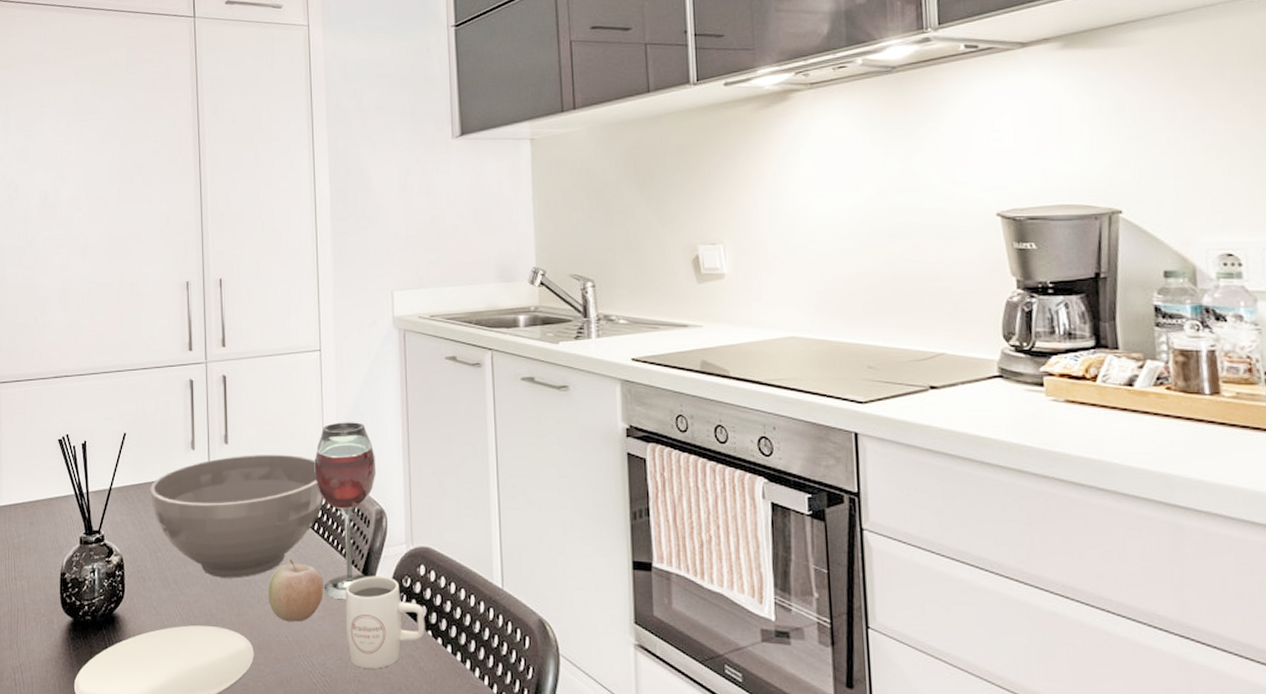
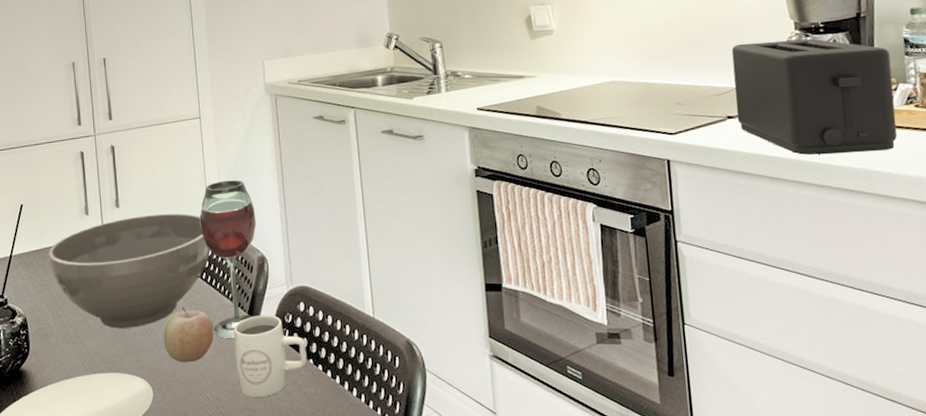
toaster: none [938,300,1142,440] -> present [731,38,897,156]

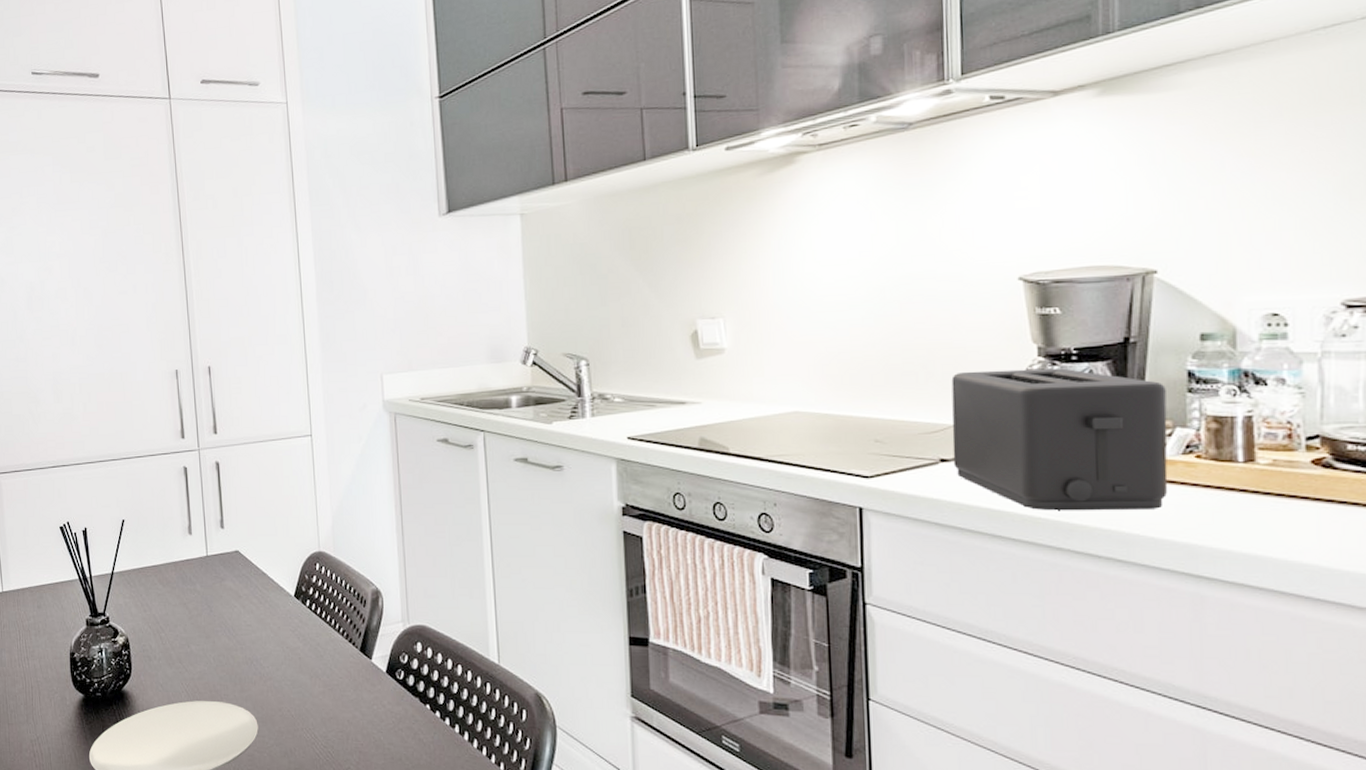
bowl: present [48,213,210,329] -> none [151,537,320,657]
fruit: present [163,305,214,363] -> none [269,637,323,698]
wineglass: present [199,180,257,338] -> none [309,505,371,675]
mug: present [233,315,307,398] -> none [344,653,423,741]

